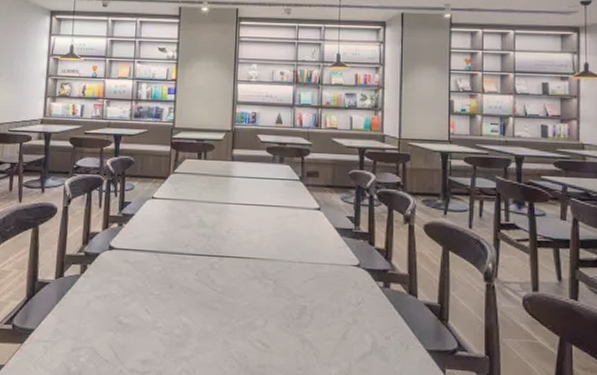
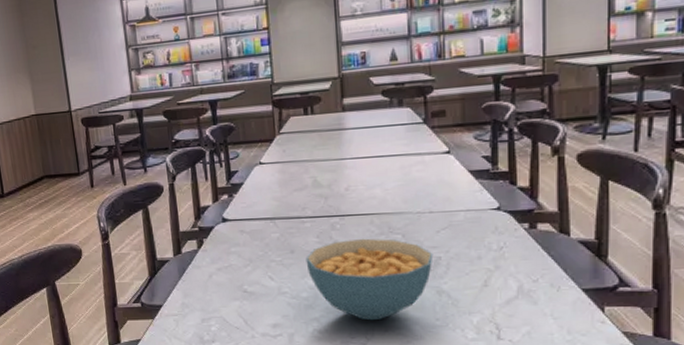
cereal bowl: none [183,280,300,365] -> present [305,238,434,321]

